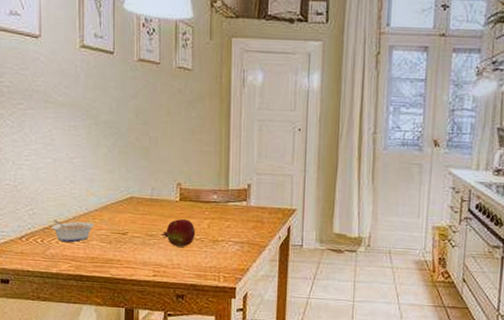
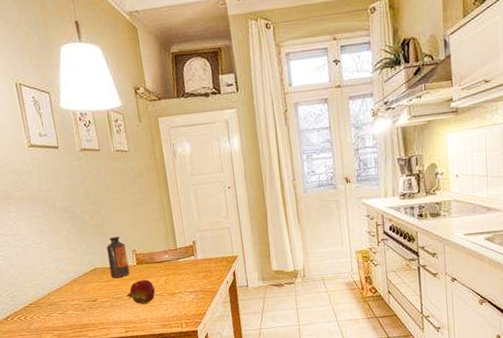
legume: present [52,220,94,242] -> none [31,295,67,316]
bottle: none [148,164,170,212] -> present [106,236,130,278]

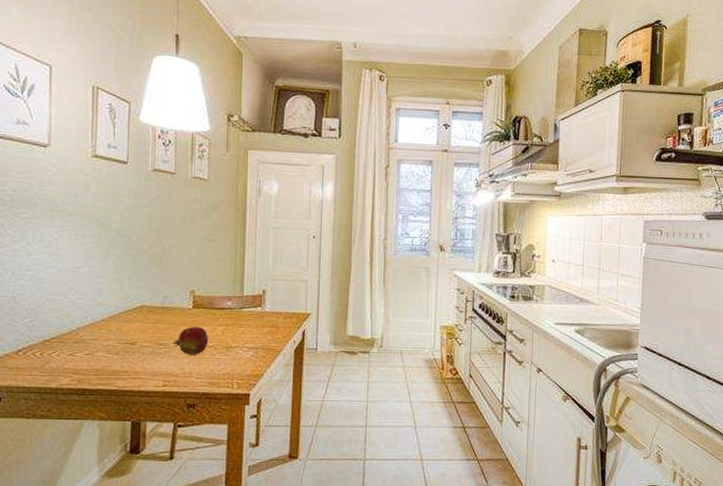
bottle: present [106,236,130,278] -> none [159,272,183,320]

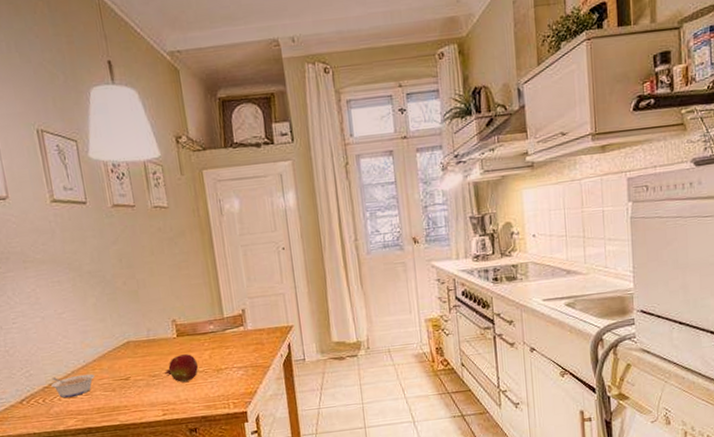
legume: none [53,332,100,354] -> present [51,373,95,398]

